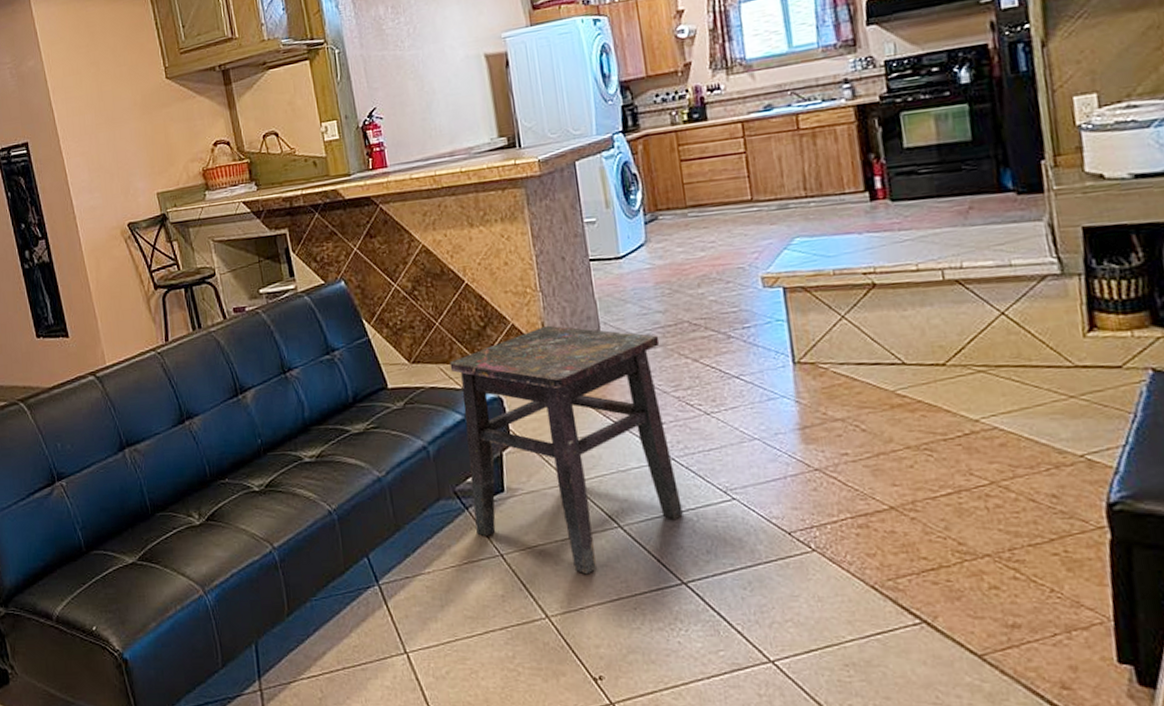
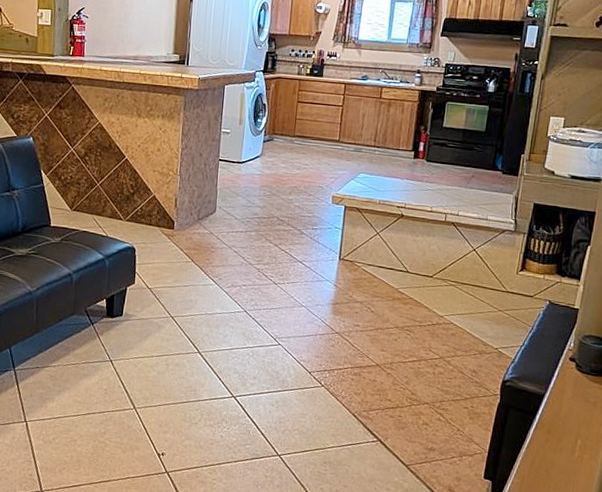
side table: present [449,325,683,575] -> none [96,201,255,382]

